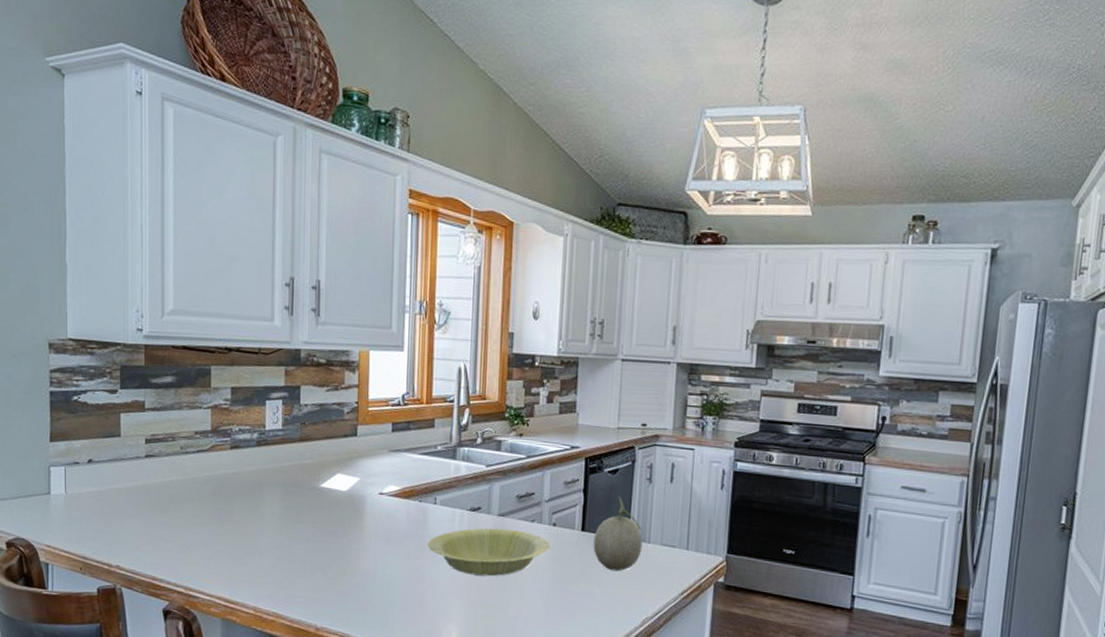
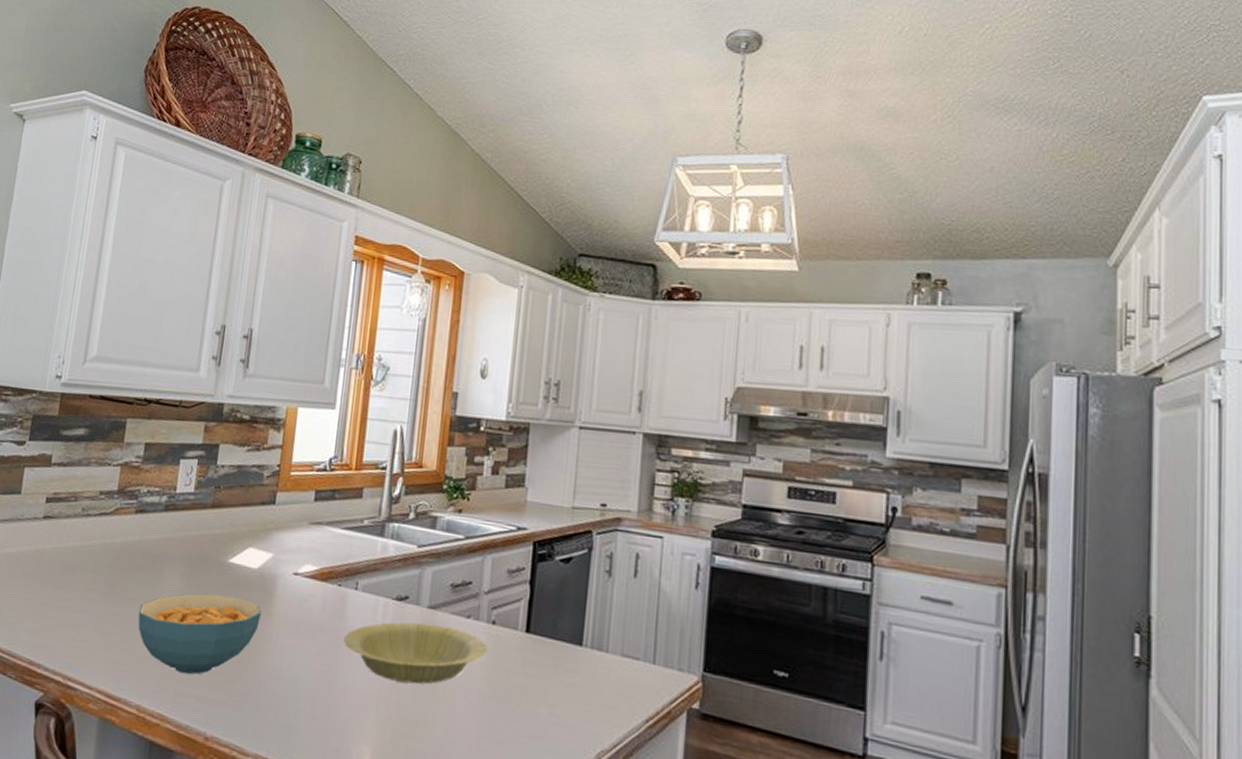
cereal bowl: none [244,514,354,580] -> present [138,594,261,675]
fruit: present [593,496,643,572] -> none [539,591,600,687]

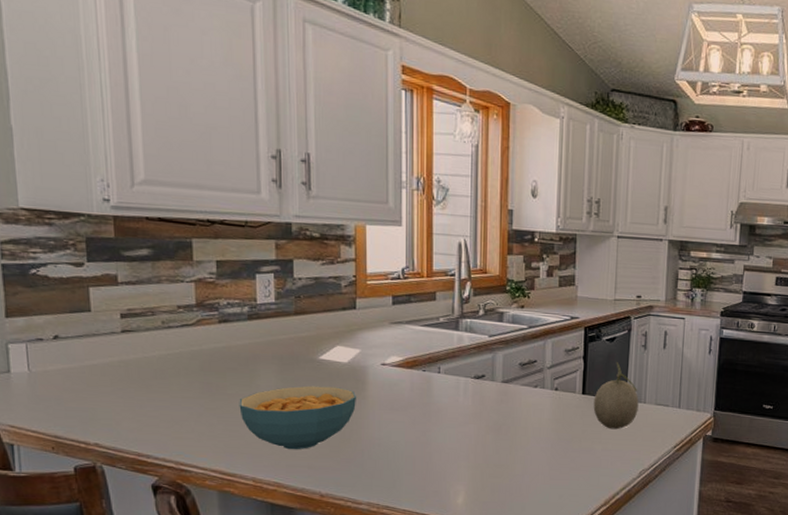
bowl: present [343,621,489,684] -> none [432,394,554,439]
fruit: none [539,591,600,687] -> present [593,362,639,430]

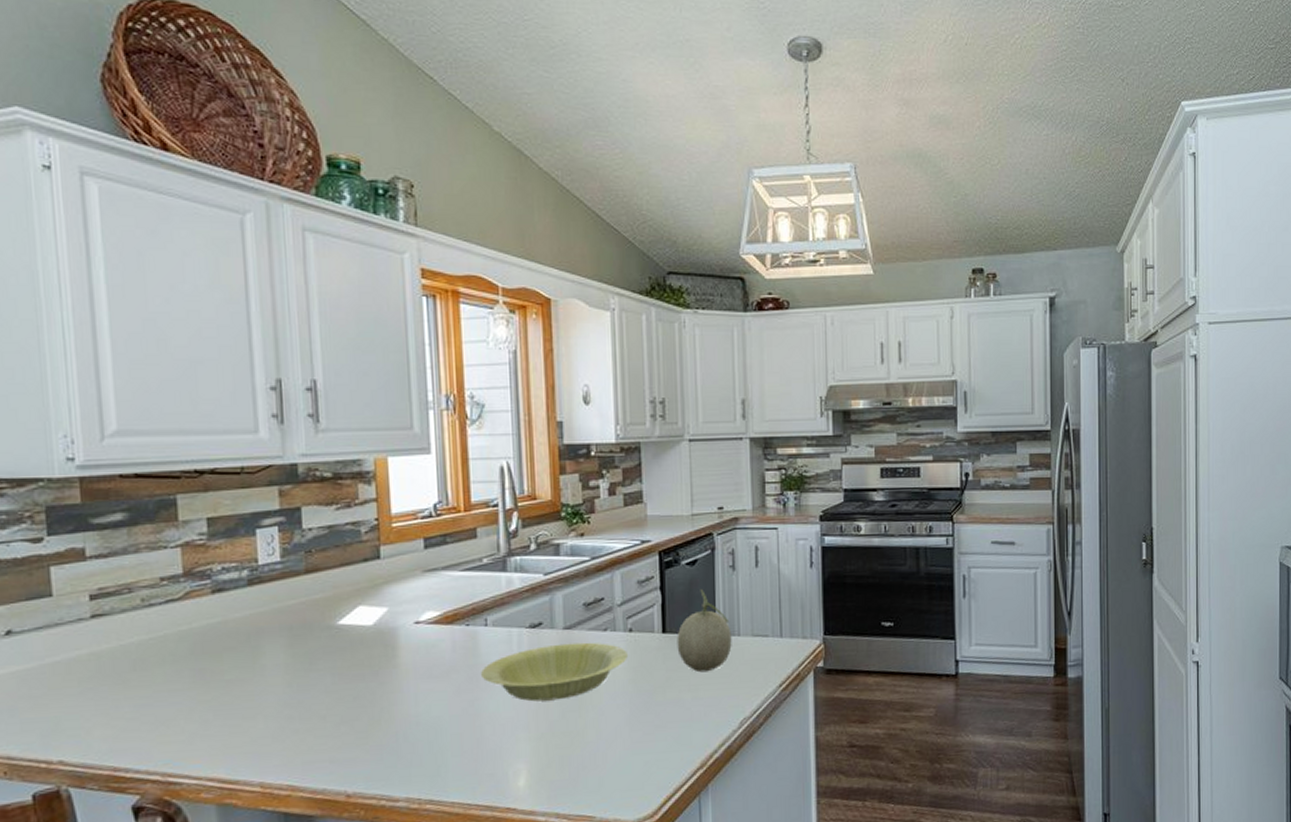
cereal bowl: present [239,385,356,450] -> none [240,656,386,742]
bowl: none [432,394,554,439] -> present [480,642,629,702]

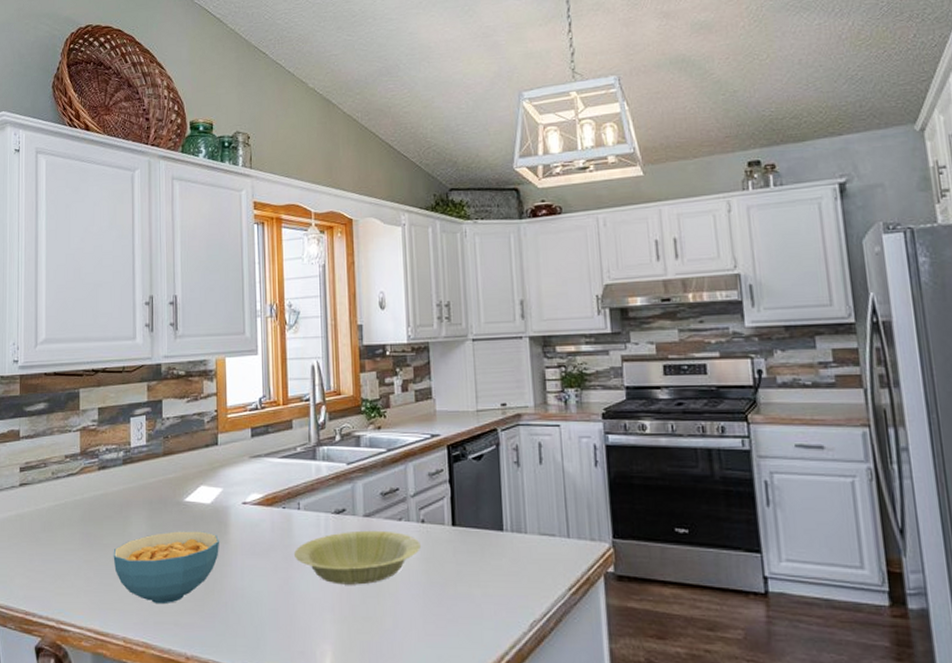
cereal bowl: none [240,656,386,742] -> present [113,531,219,605]
fruit: present [677,589,732,673] -> none [465,484,519,569]

